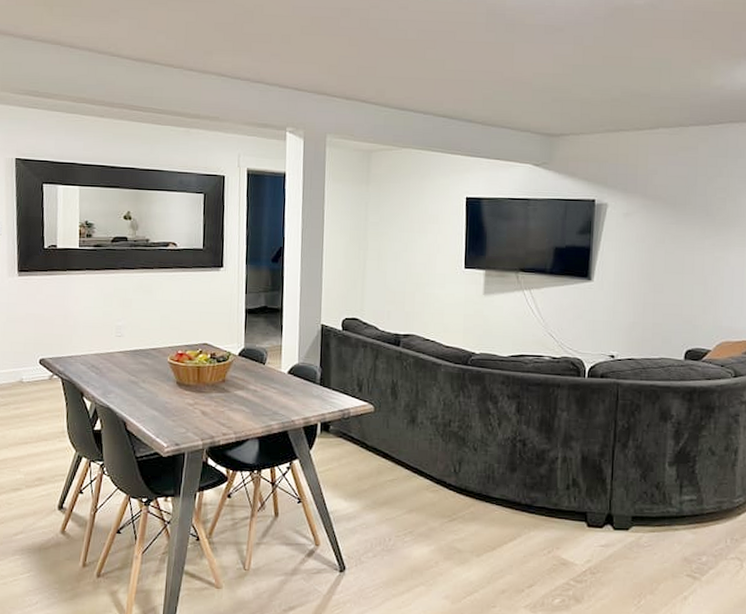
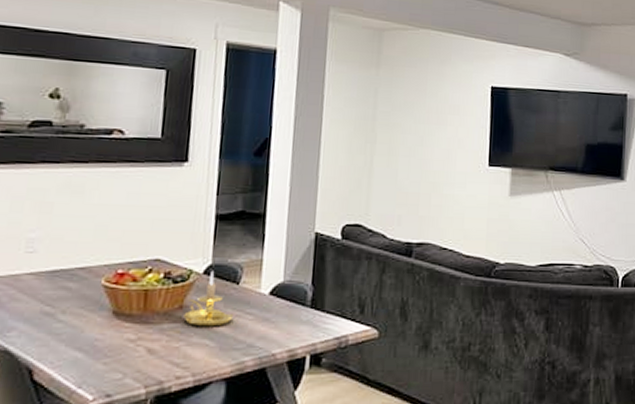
candle holder: none [226,354,263,397] -> present [183,271,234,327]

